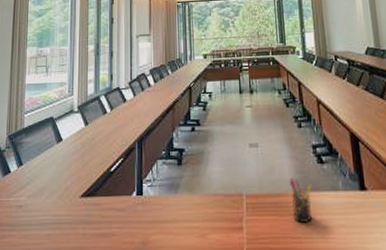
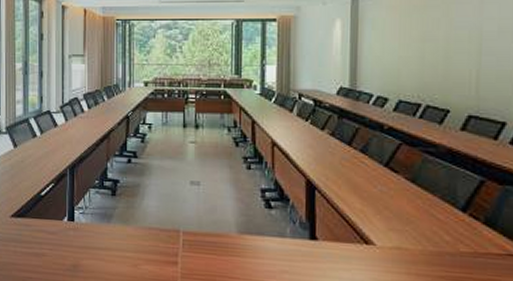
pen holder: present [289,177,312,223] -> none [232,219,256,265]

